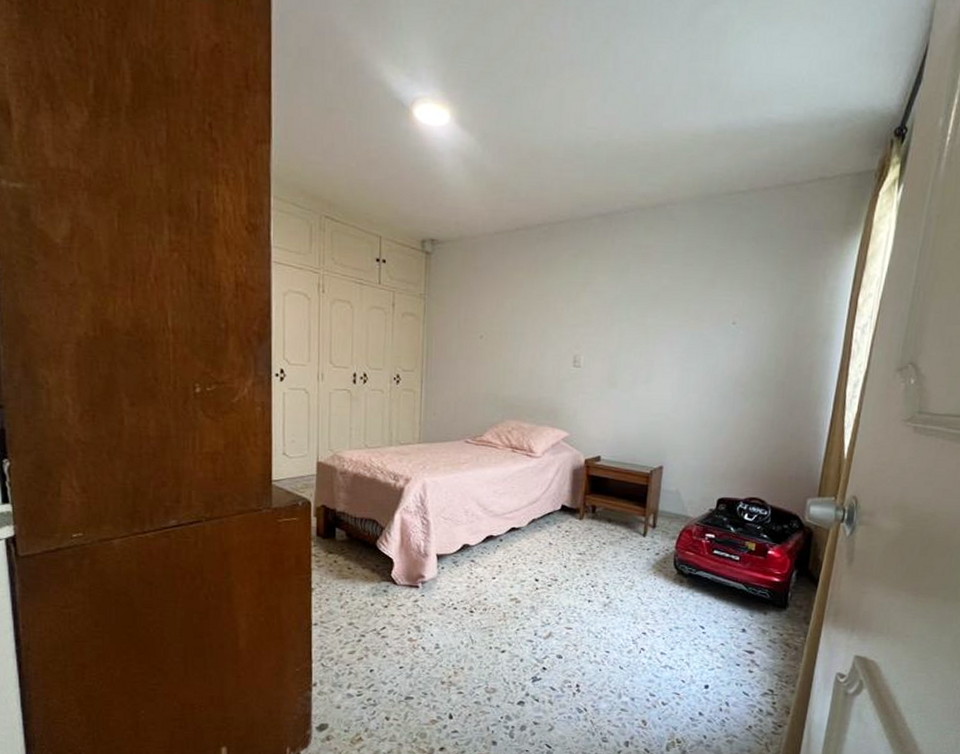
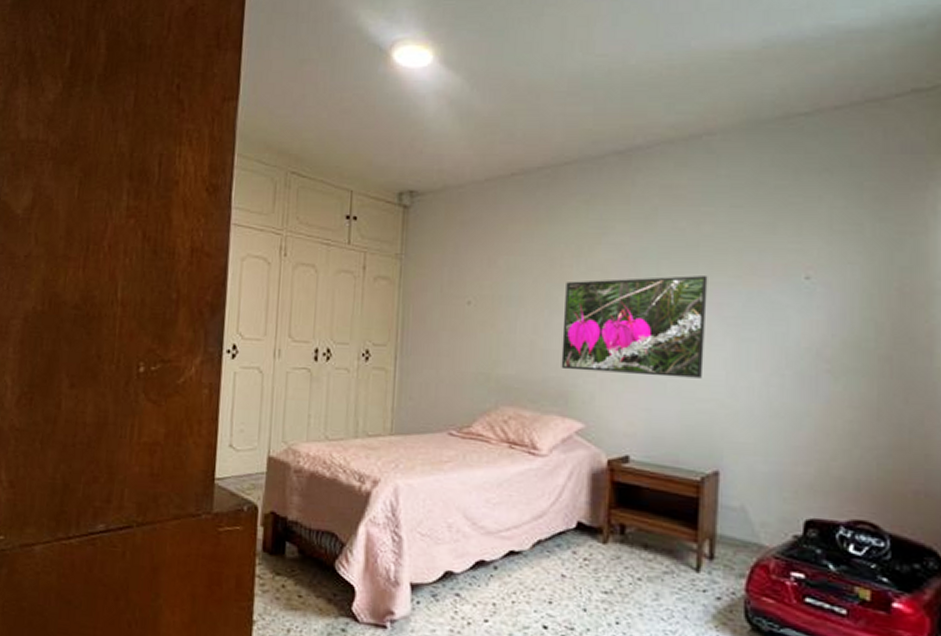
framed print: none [552,319,664,398] -> present [561,276,708,378]

